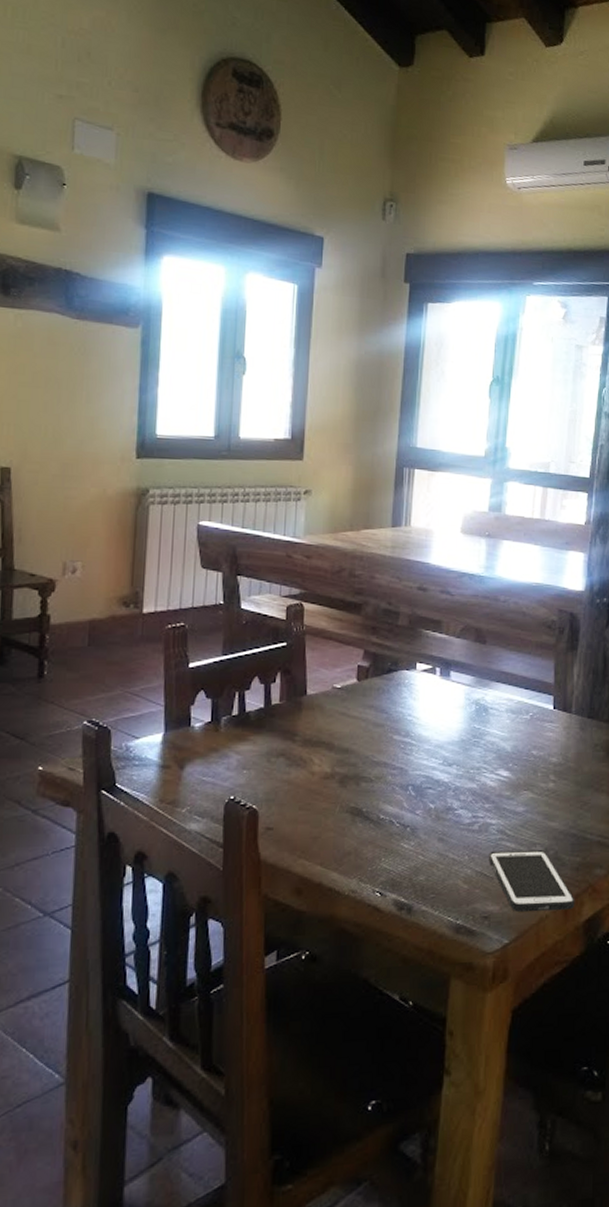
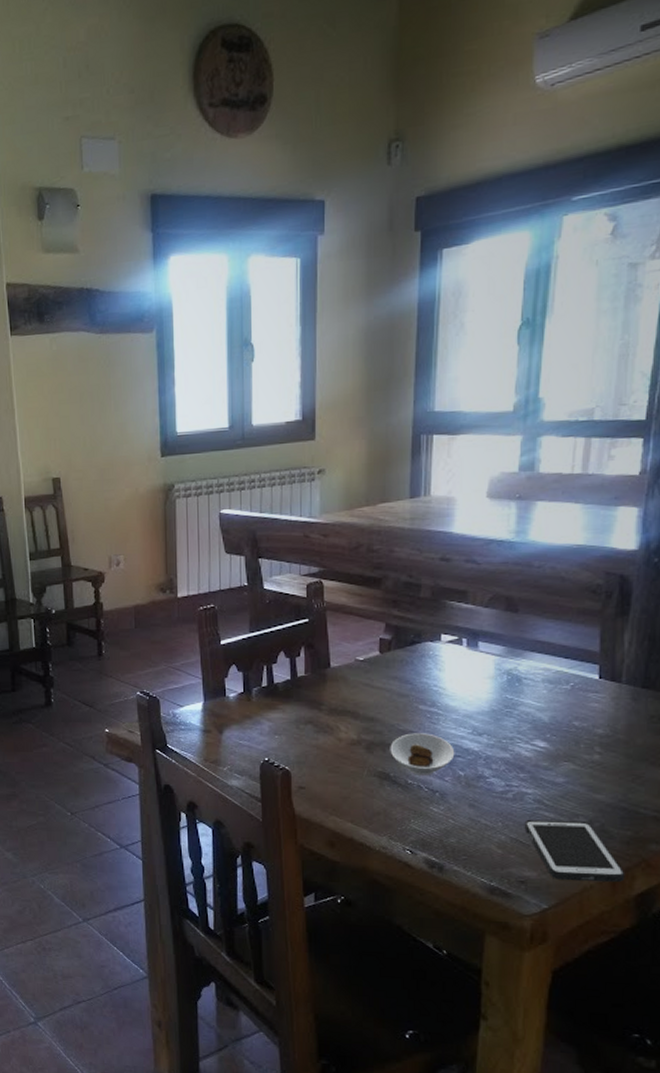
saucer: none [363,764,426,810] -> present [390,733,455,776]

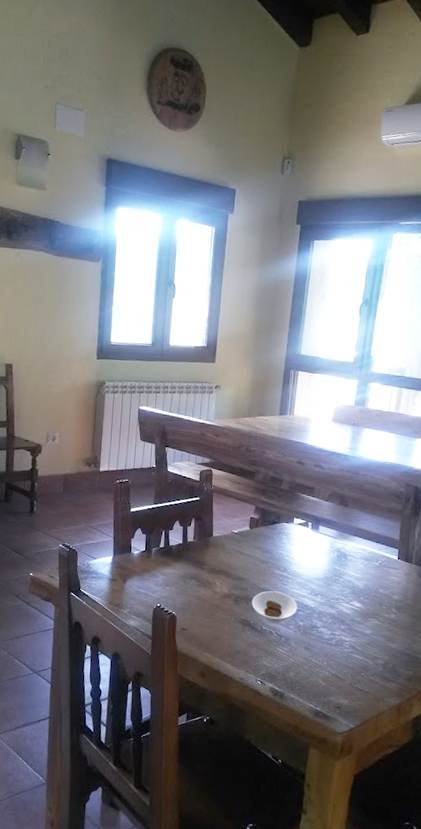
cell phone: present [524,819,625,883] -> none [342,660,407,709]

